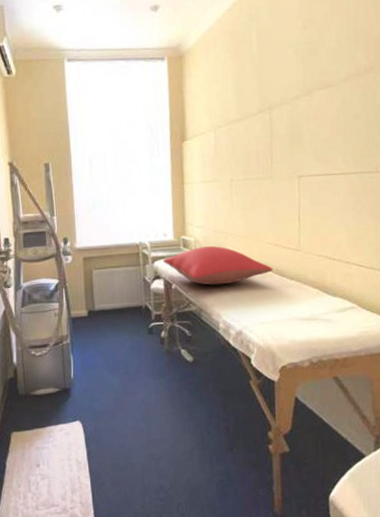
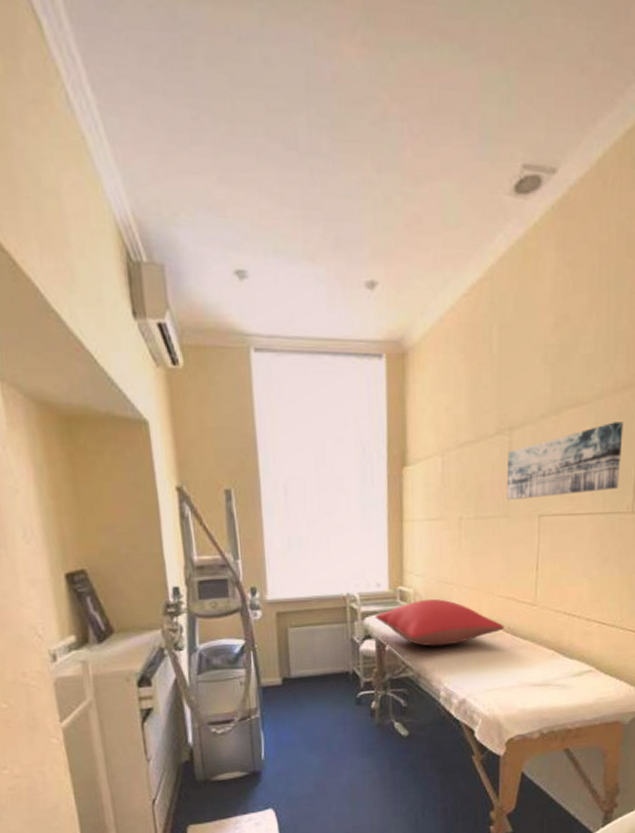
wall art: none [269,98,368,164] -> present [506,422,623,499]

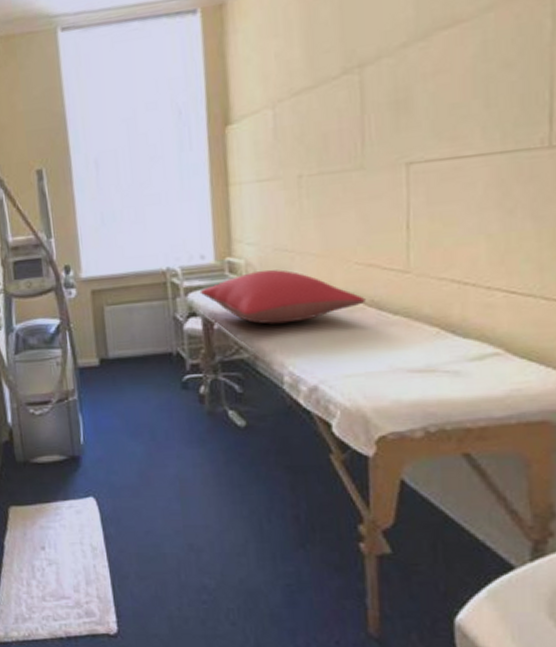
wall art: present [506,422,623,499] -> none [358,34,528,149]

